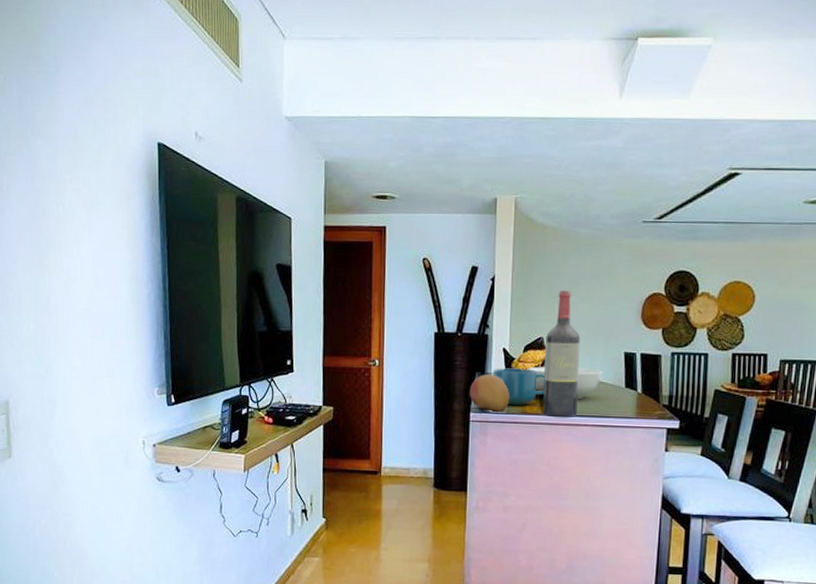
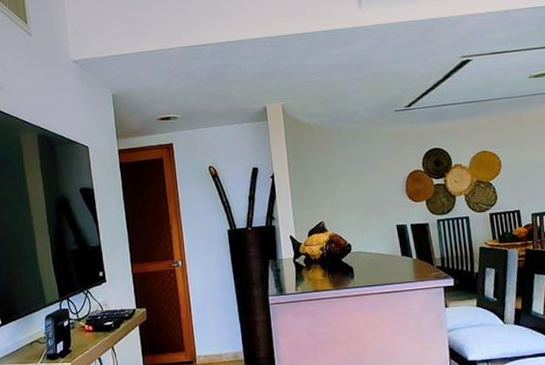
fruit: present [469,375,510,413] -> none [265,260,303,294]
cup: present [492,368,546,405] -> none [283,251,332,285]
bowl: present [528,366,603,400] -> none [314,243,381,272]
wine bottle: present [543,290,581,418] -> none [325,177,363,292]

